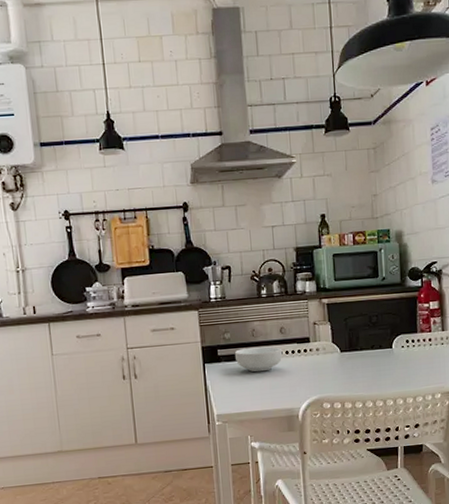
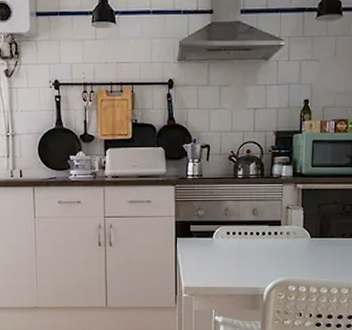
cereal bowl: present [234,346,283,372] -> none [206,226,253,250]

